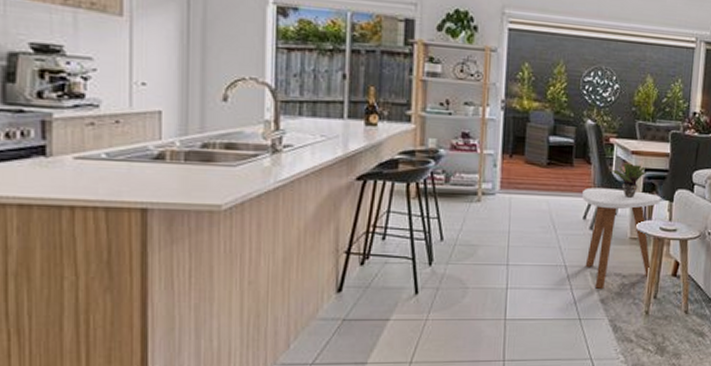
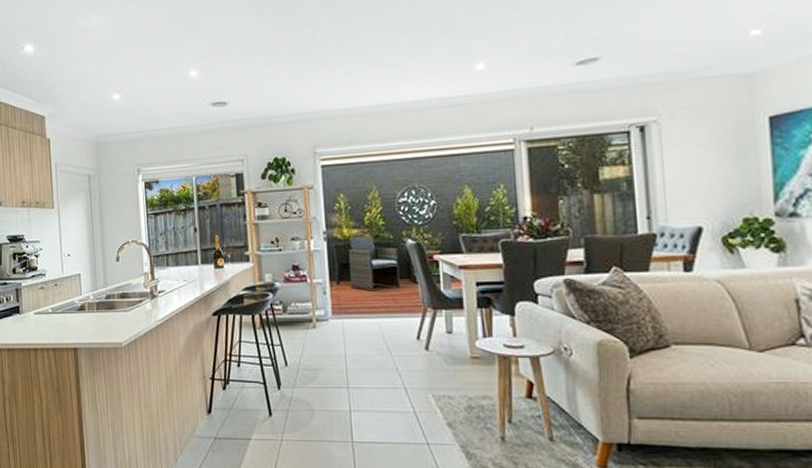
side table: present [582,187,660,289] -> none [413,306,500,412]
potted plant: present [611,164,646,198] -> none [440,279,479,315]

